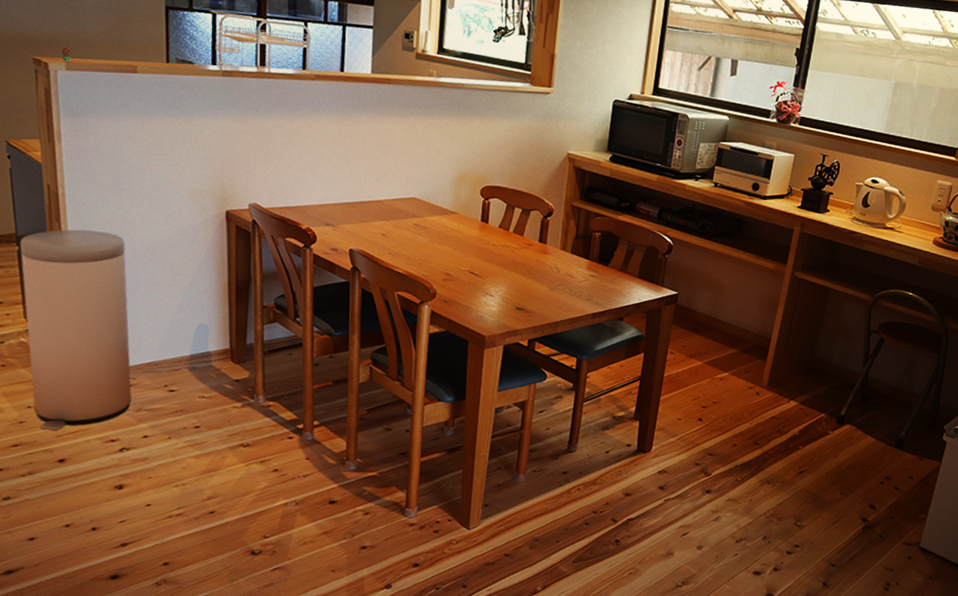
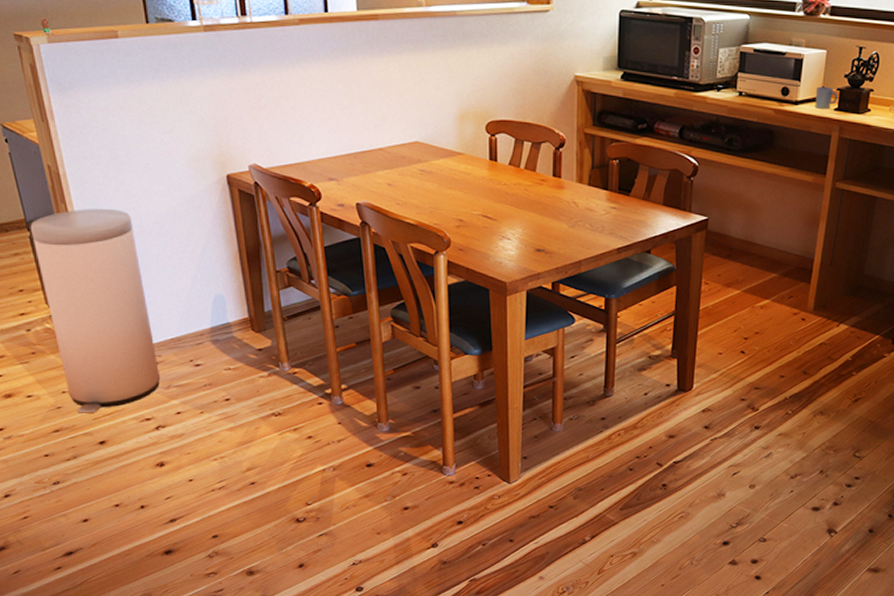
mug: none [781,185,802,207] -> present [815,86,838,110]

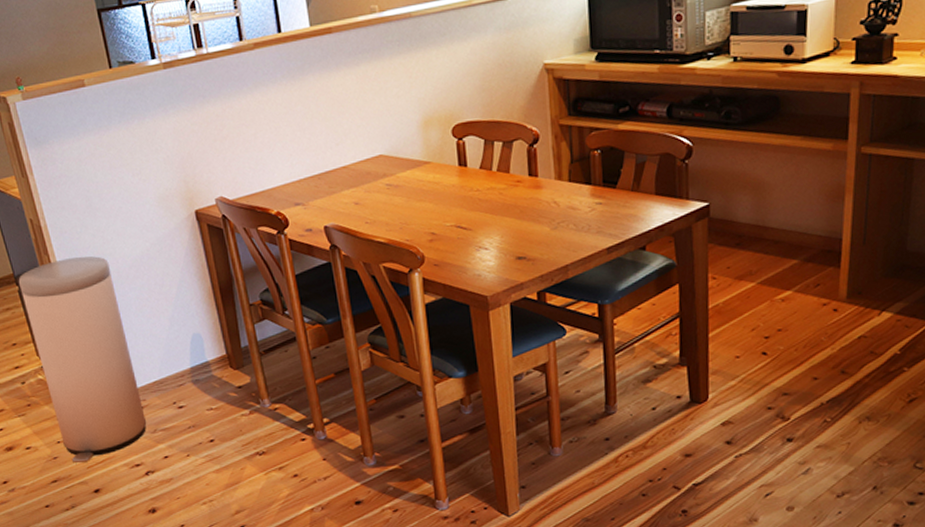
mug: present [815,86,838,110] -> none [825,37,854,66]

